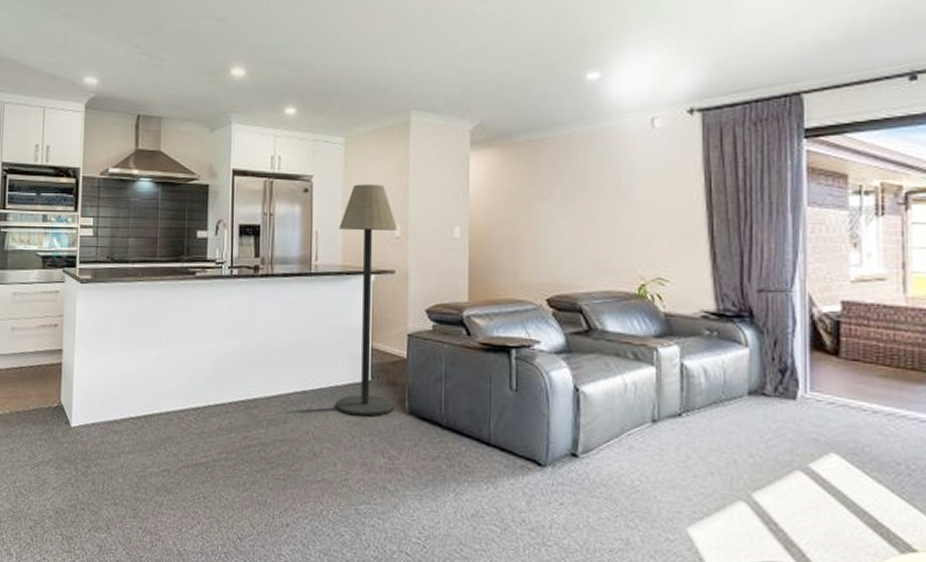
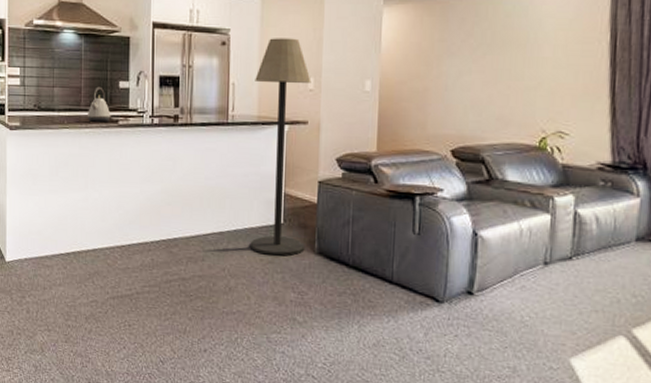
kettle: none [162,236,188,275] -> present [87,86,111,124]

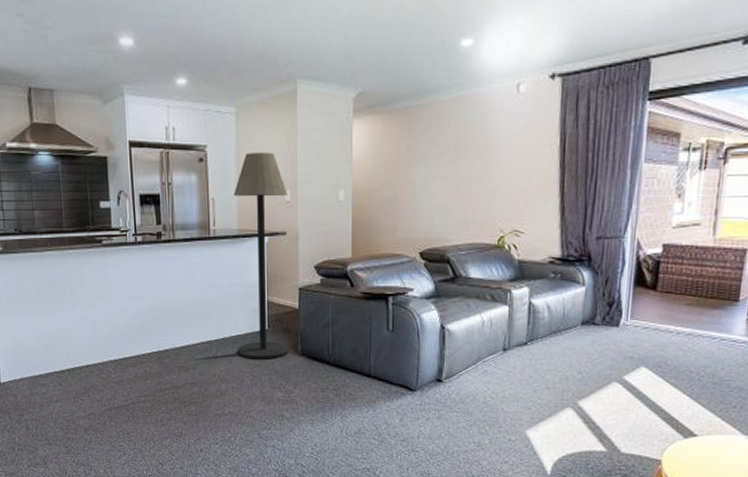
kettle: present [87,86,111,124] -> none [69,207,94,244]

